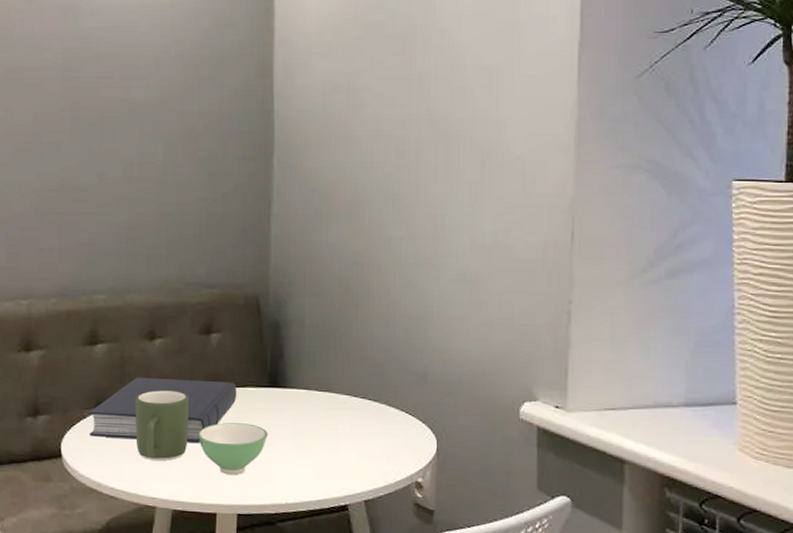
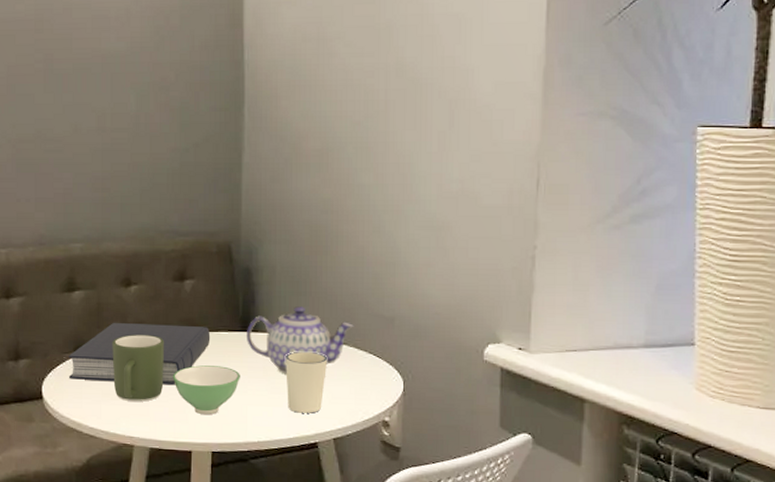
teapot: none [275,361,386,433] -> present [247,306,354,375]
cup: none [315,408,359,474] -> present [286,351,328,414]

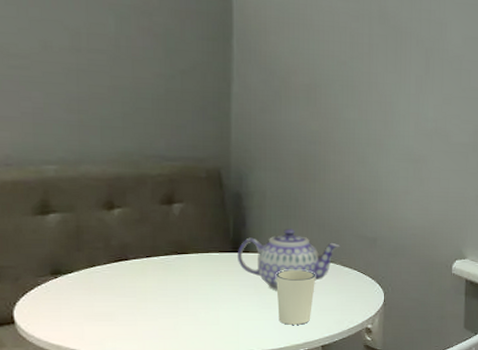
book: present [68,322,211,384] -> none [44,245,201,304]
mug: present [112,335,164,402] -> none [94,257,152,322]
bowl: present [172,365,240,415] -> none [161,285,232,331]

